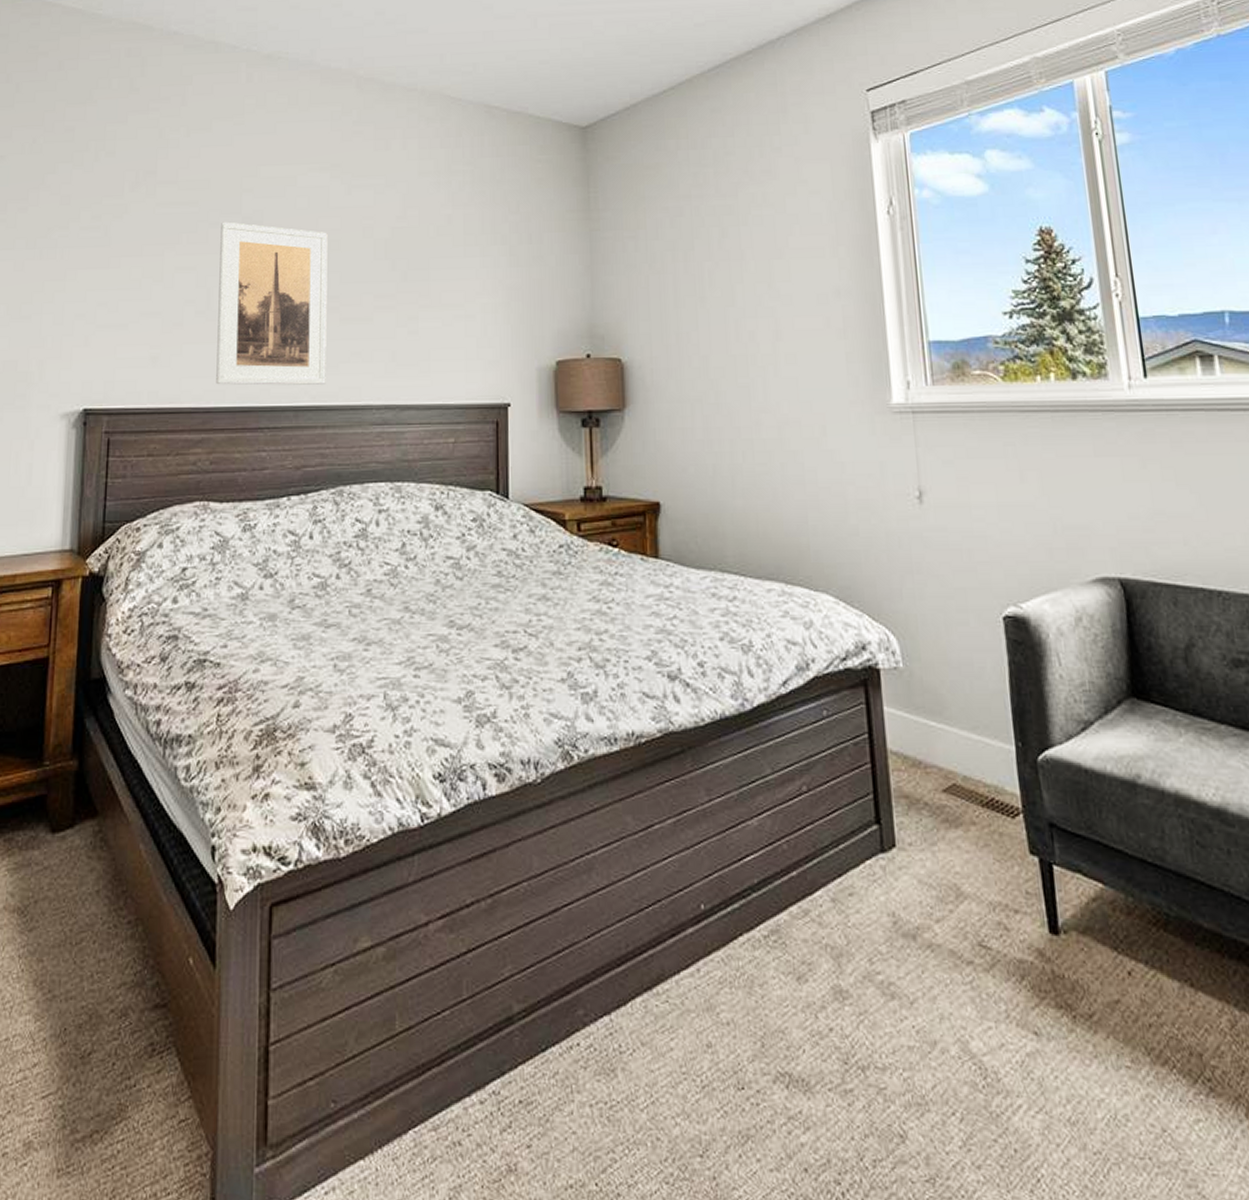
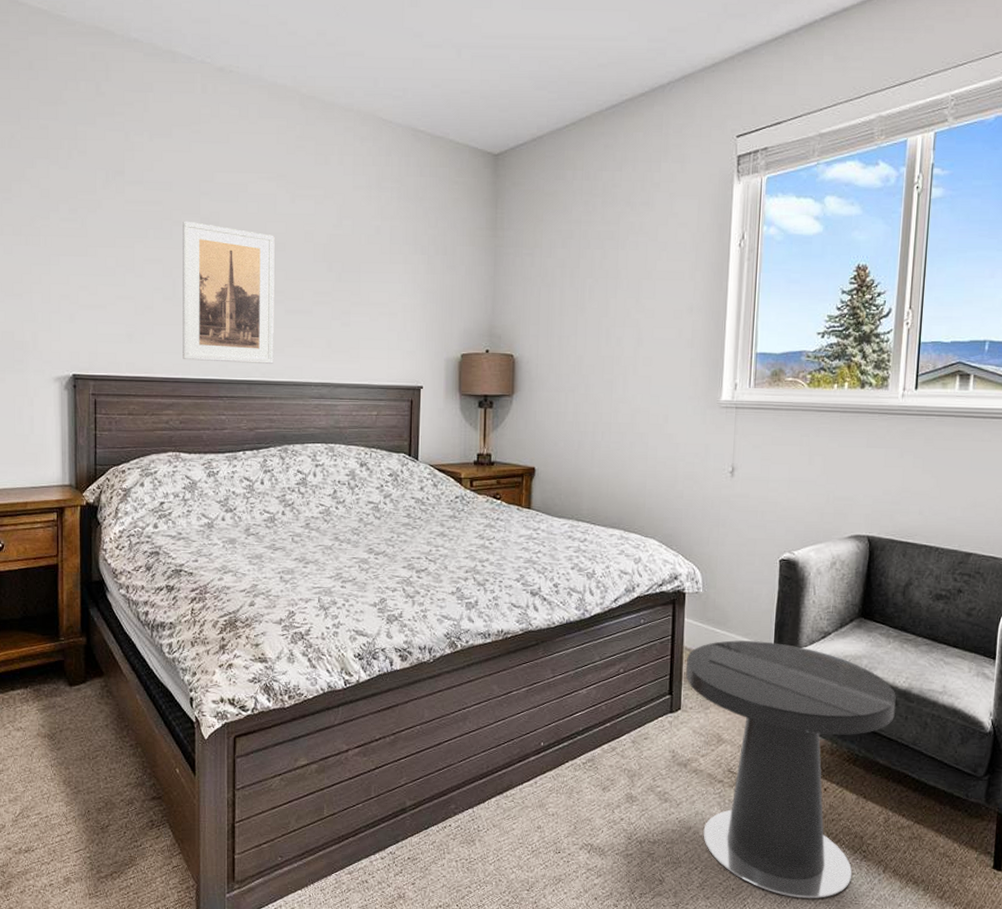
side table: none [894,738,1211,1167] -> present [686,640,896,899]

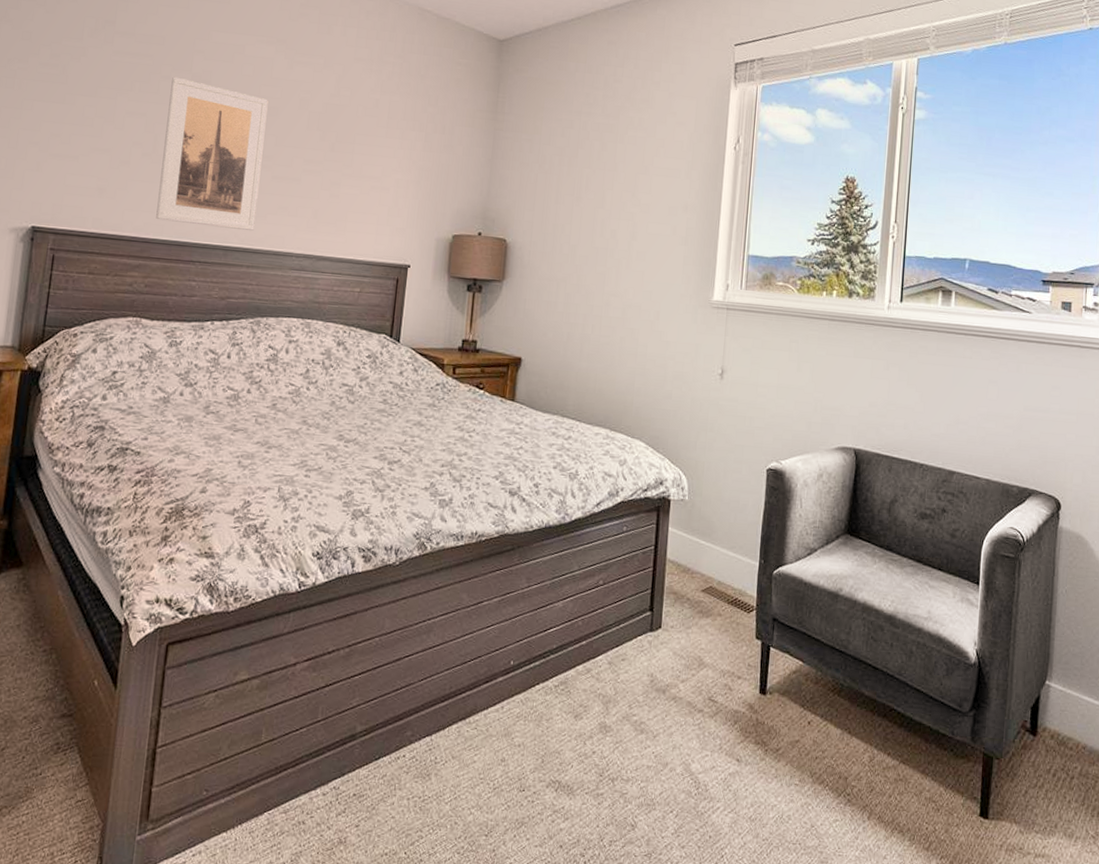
side table: present [686,640,896,899] -> none [668,553,882,849]

